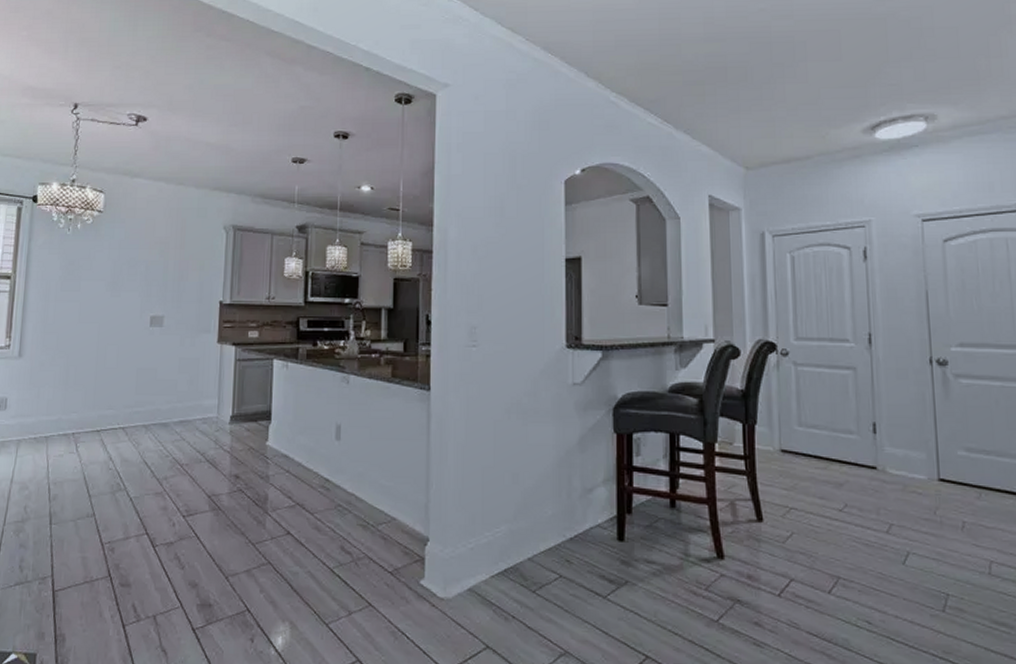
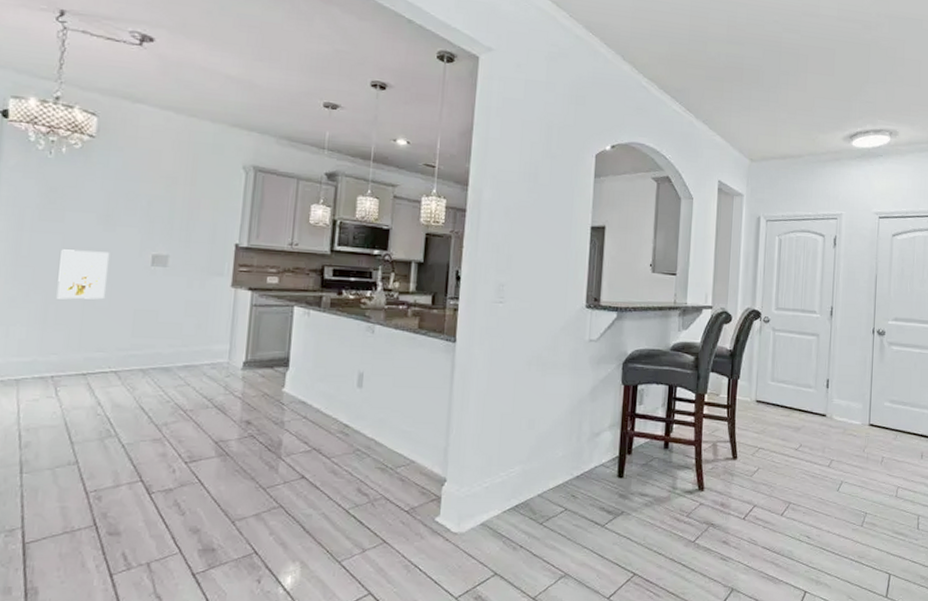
wall art: none [75,316,117,361] -> present [56,249,110,300]

